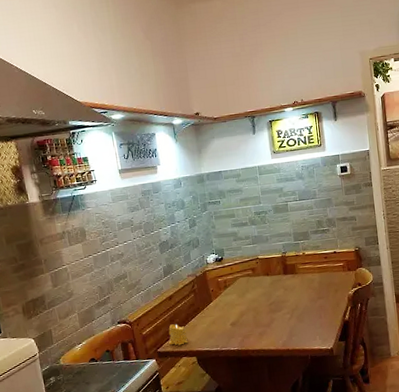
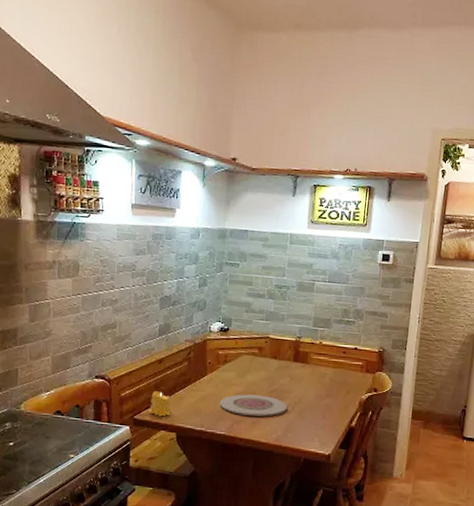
plate: none [228,309,287,330] -> present [220,394,287,417]

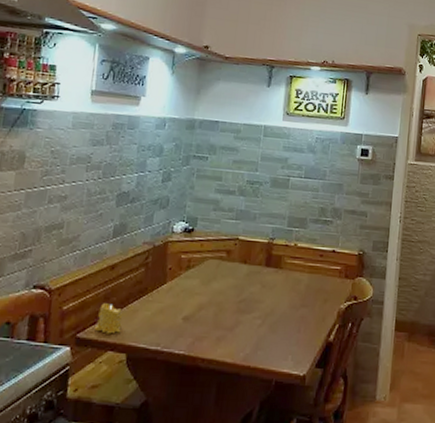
plate: present [220,394,287,417] -> none [180,305,257,332]

